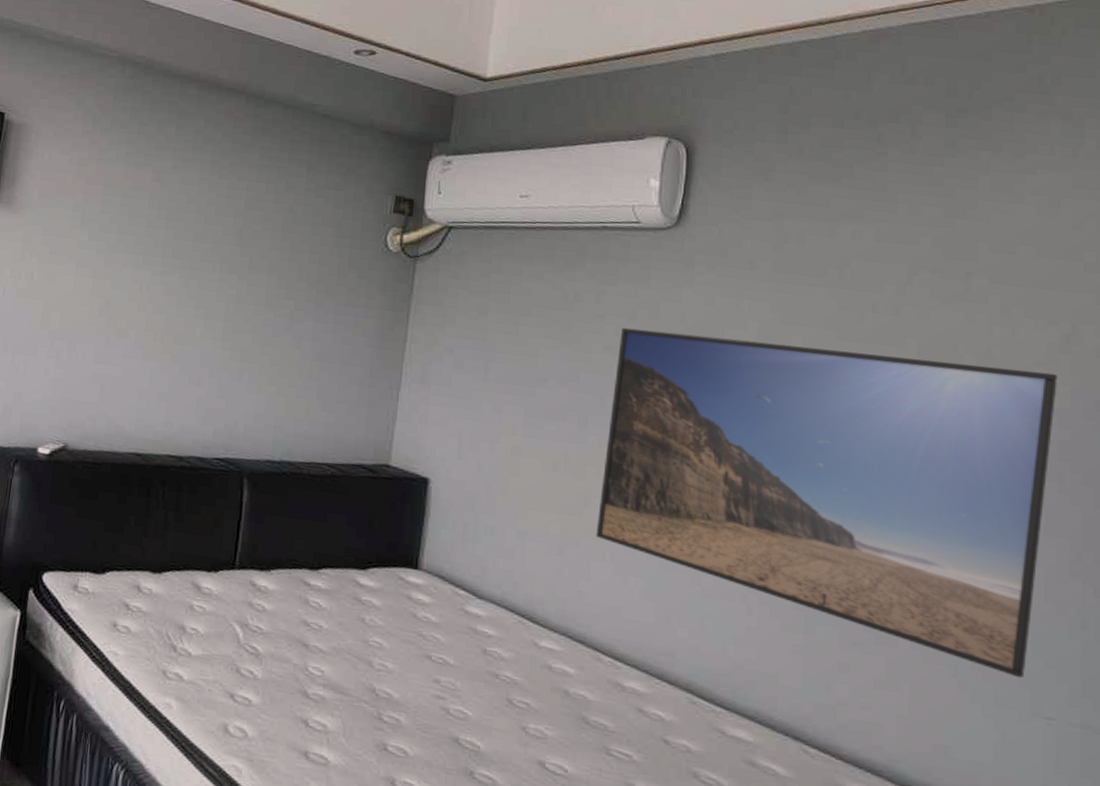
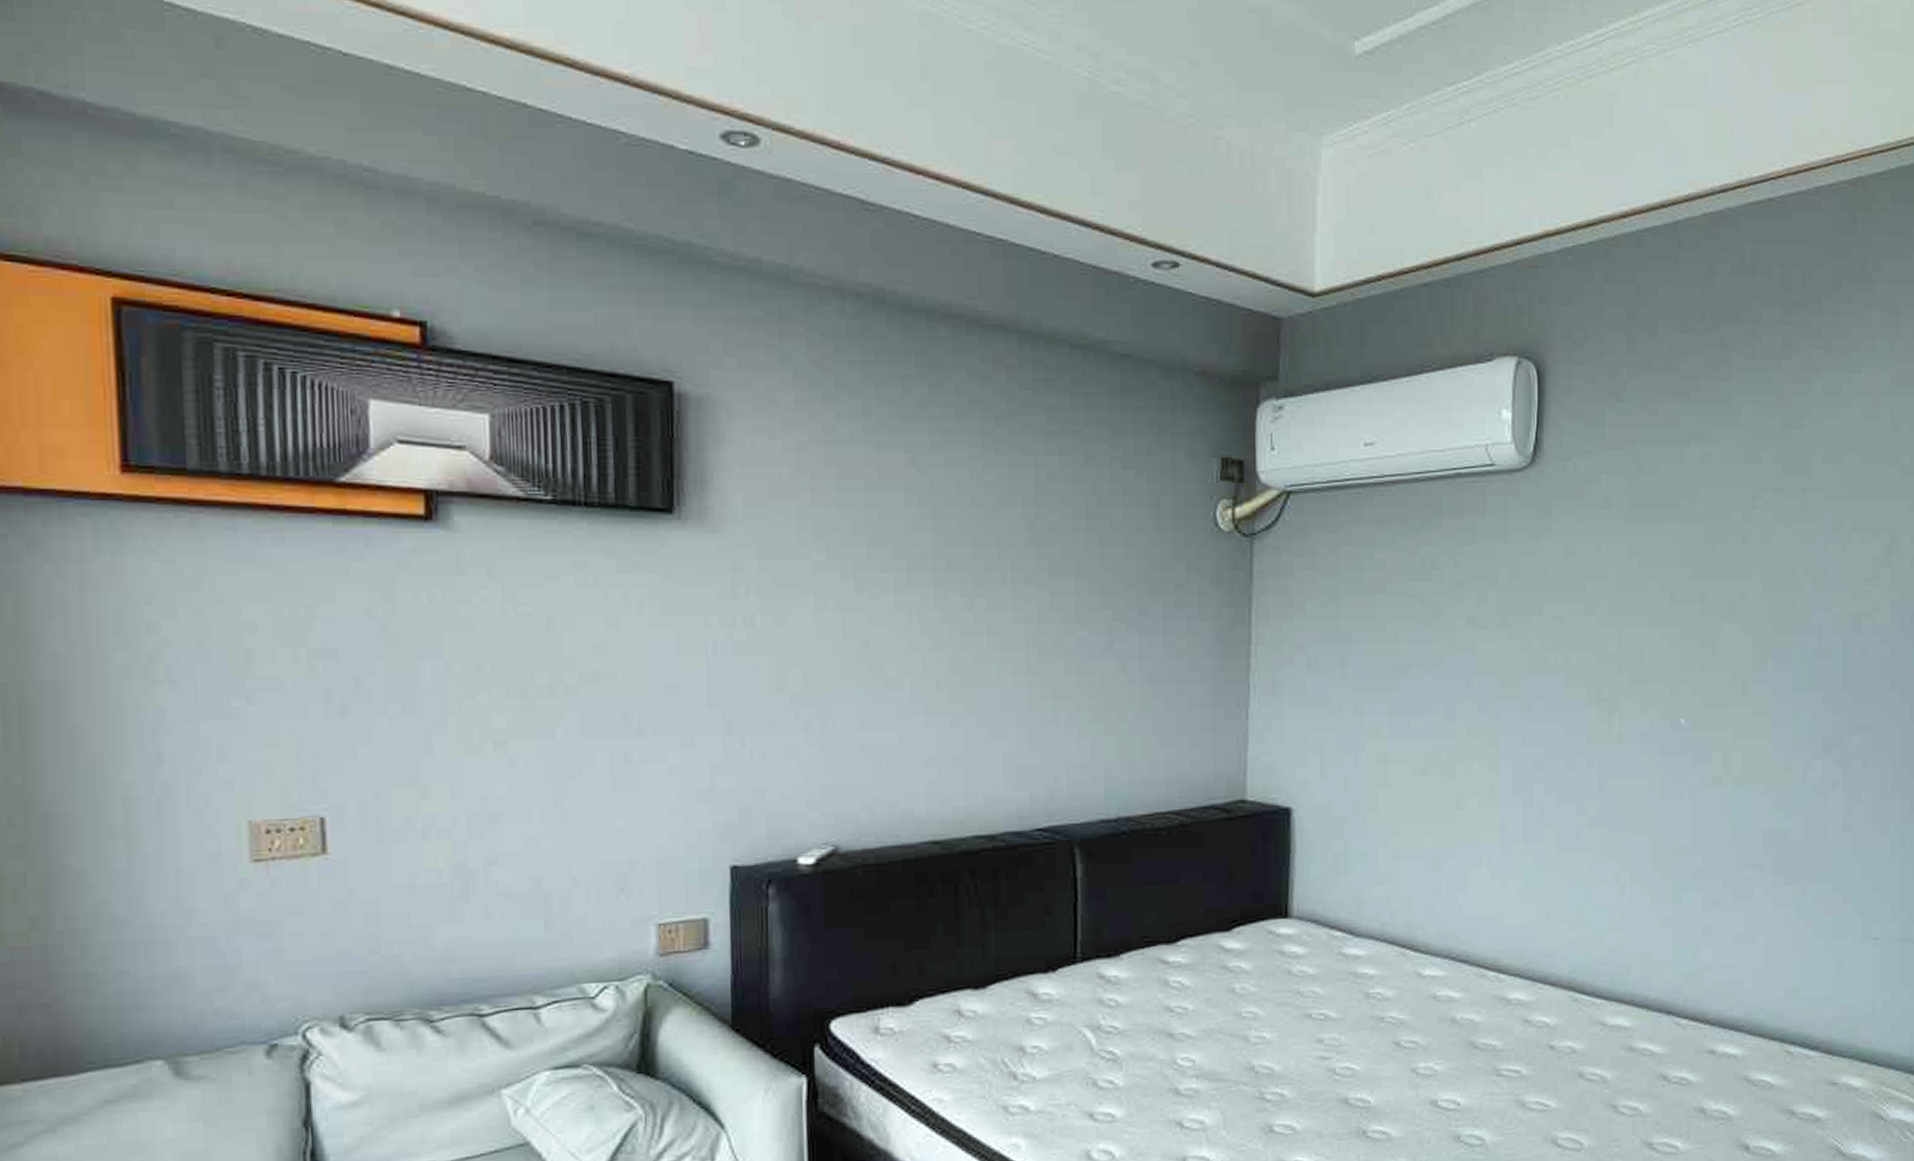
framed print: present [595,327,1057,679] -> none [1471,588,1880,905]

